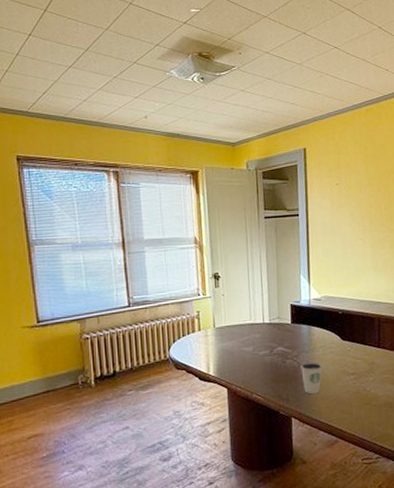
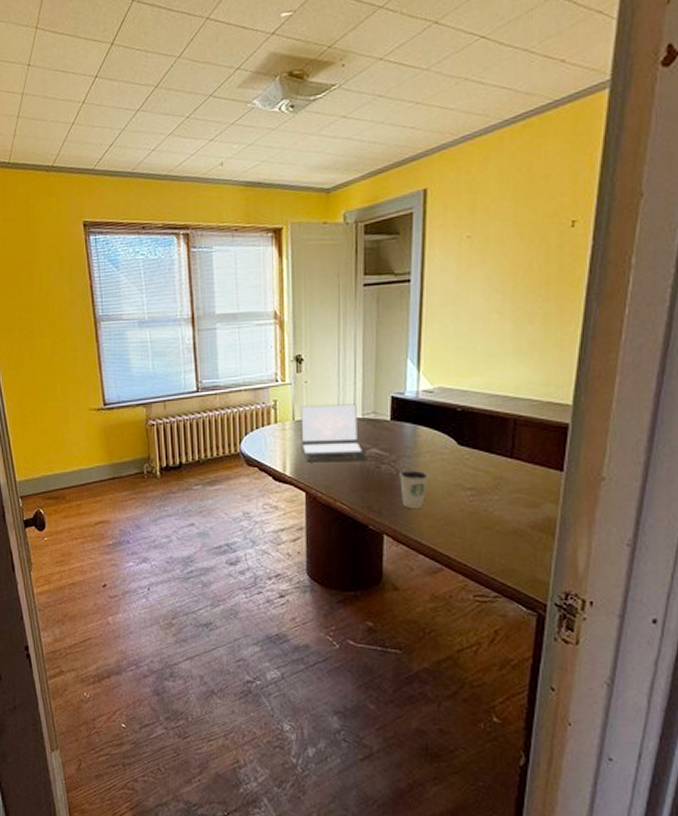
laptop: none [219,311,276,363] -> present [300,403,368,462]

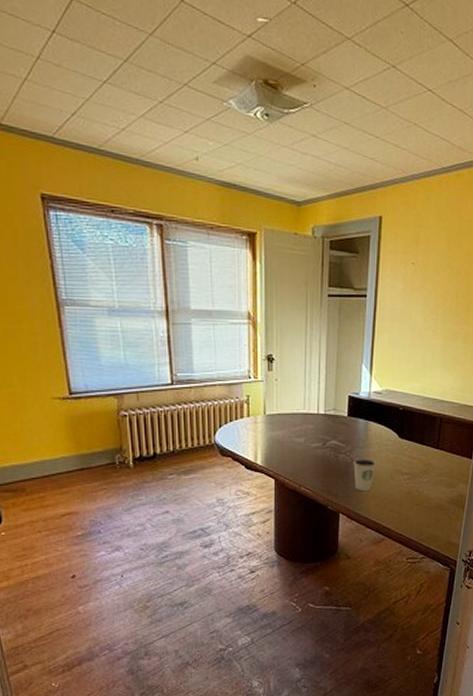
laptop: present [300,403,368,462] -> none [271,401,328,453]

